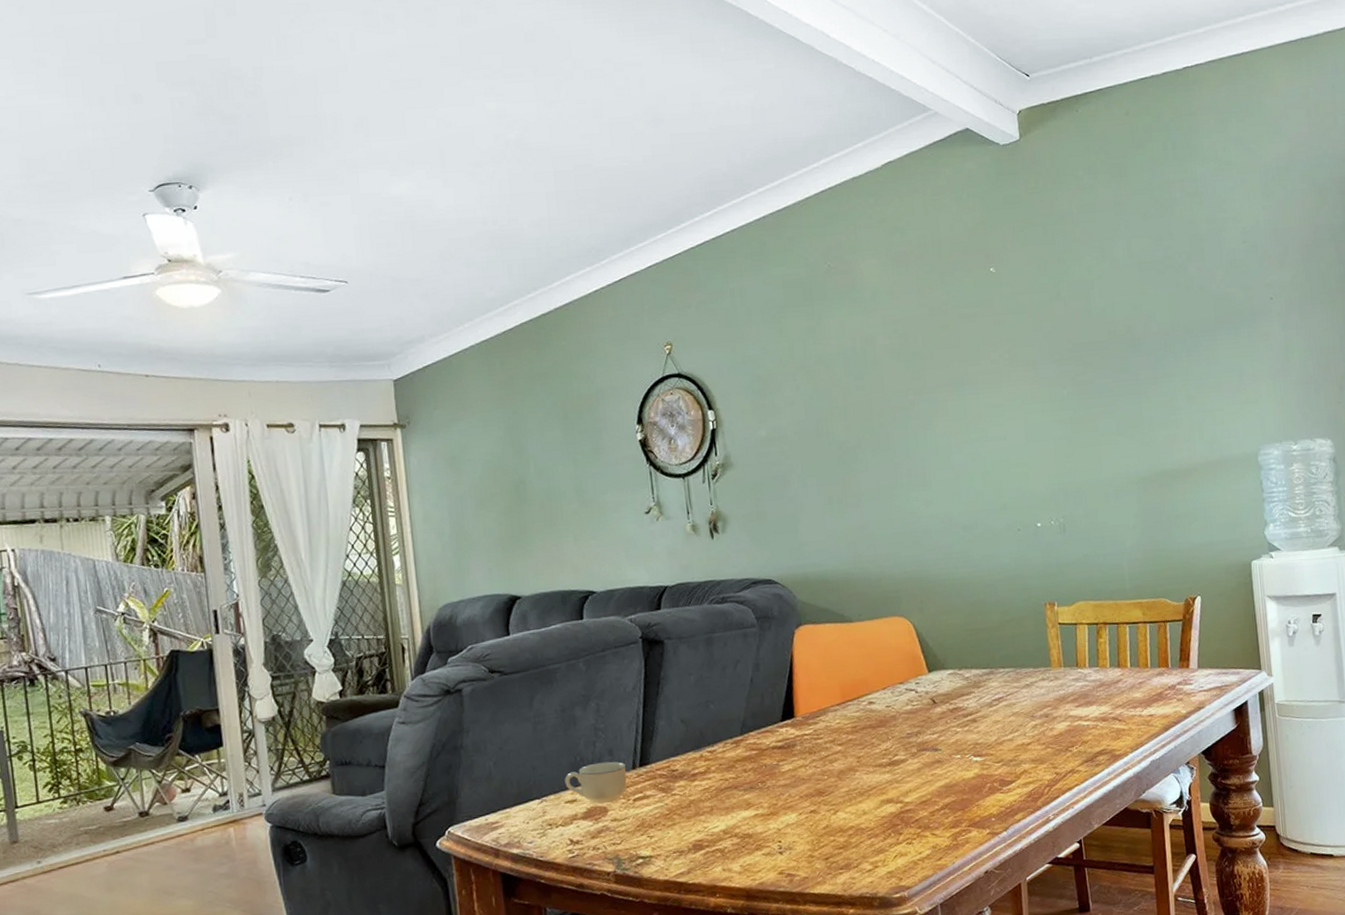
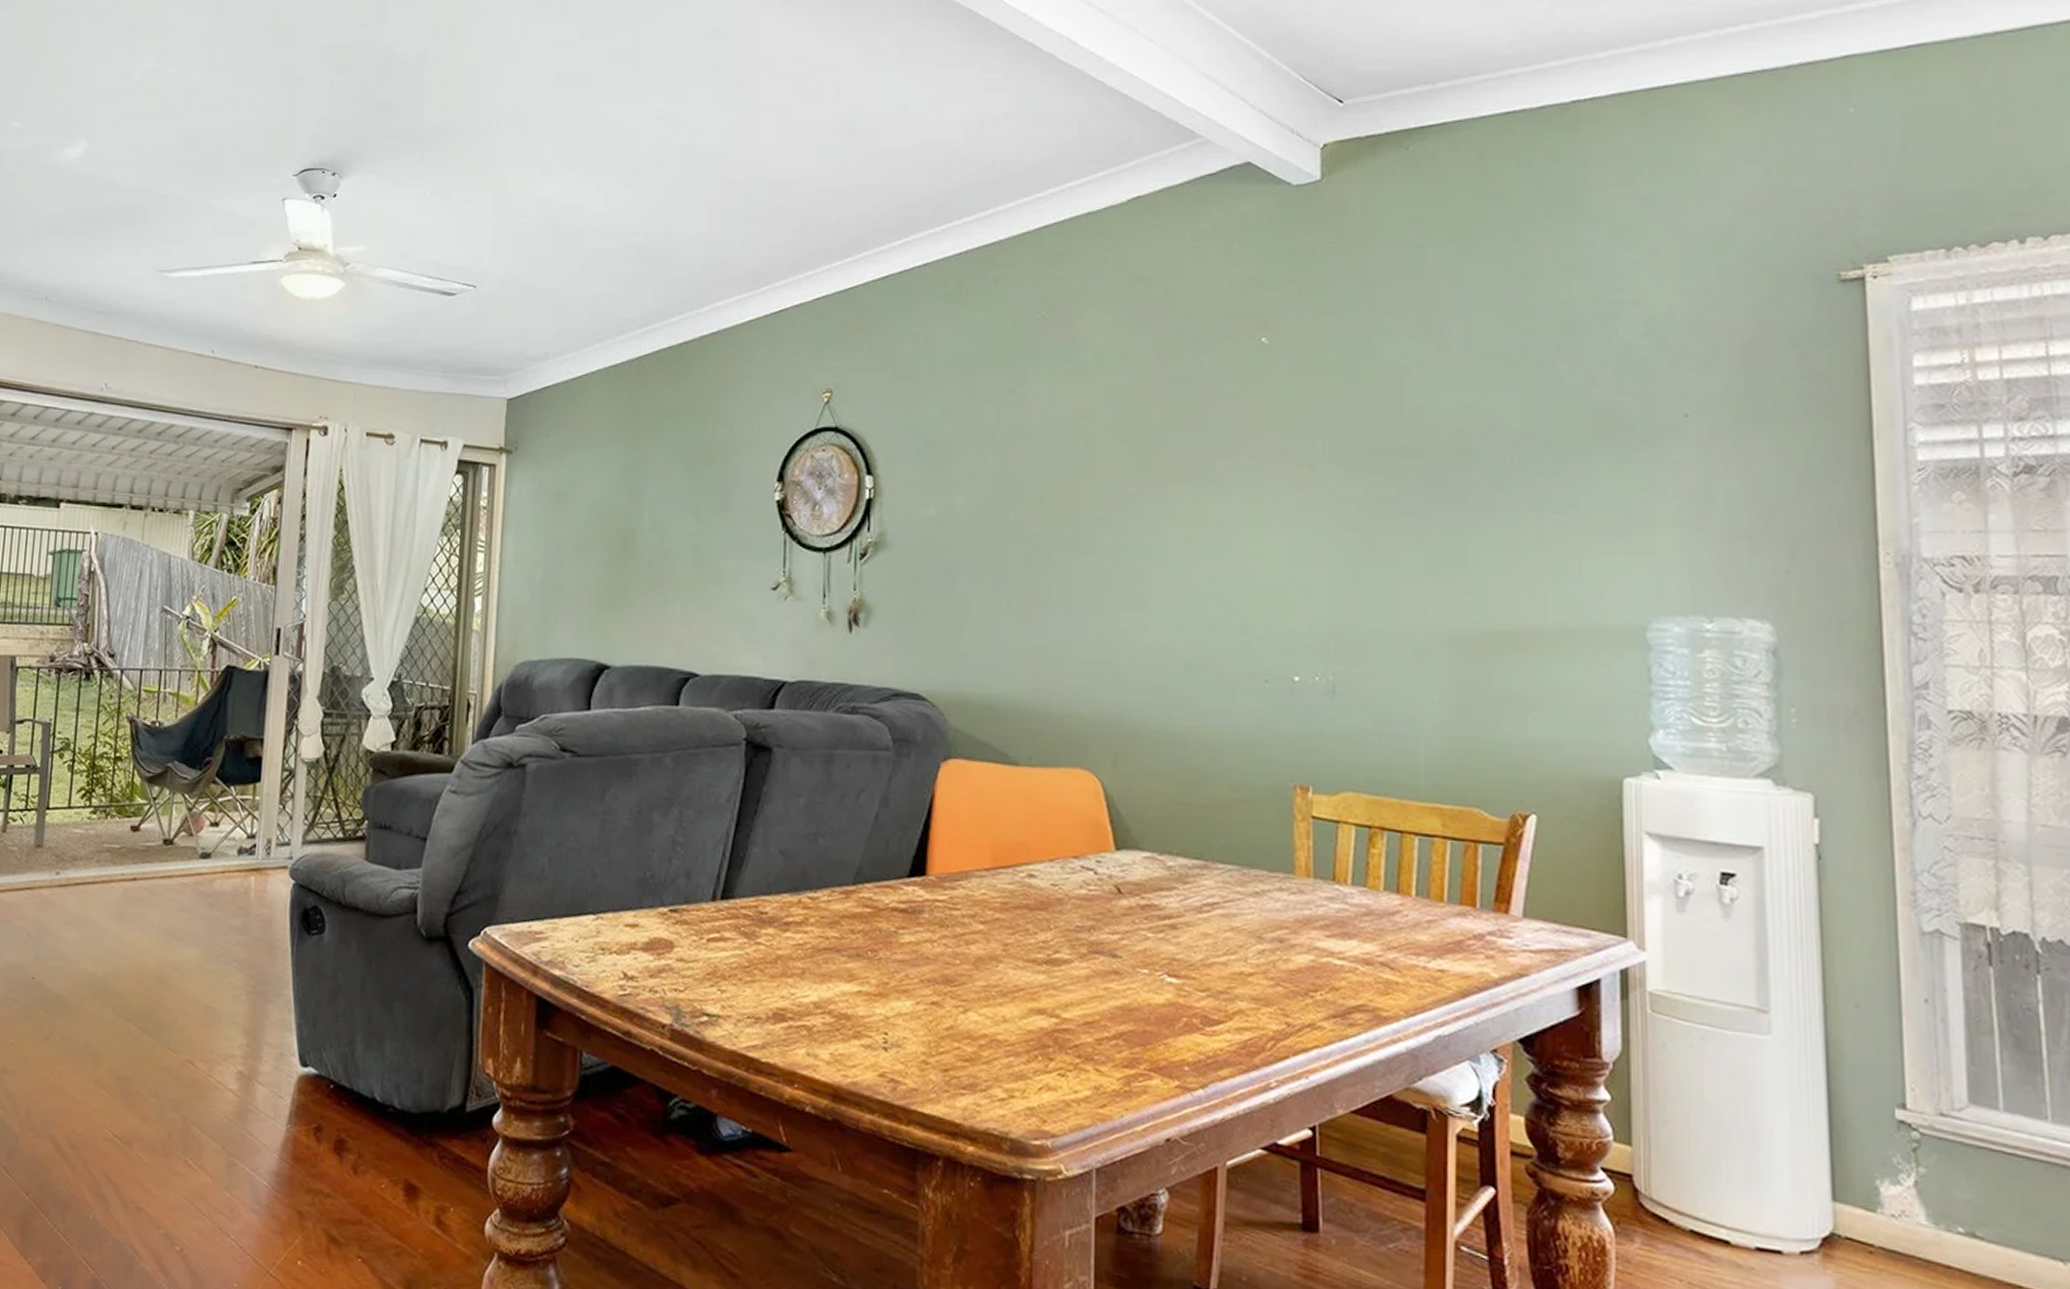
cup: present [565,761,627,805] -> none [628,884,705,938]

